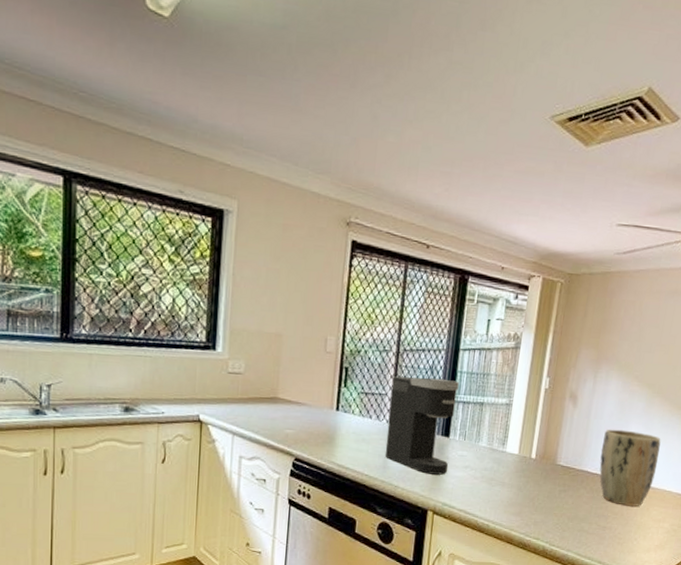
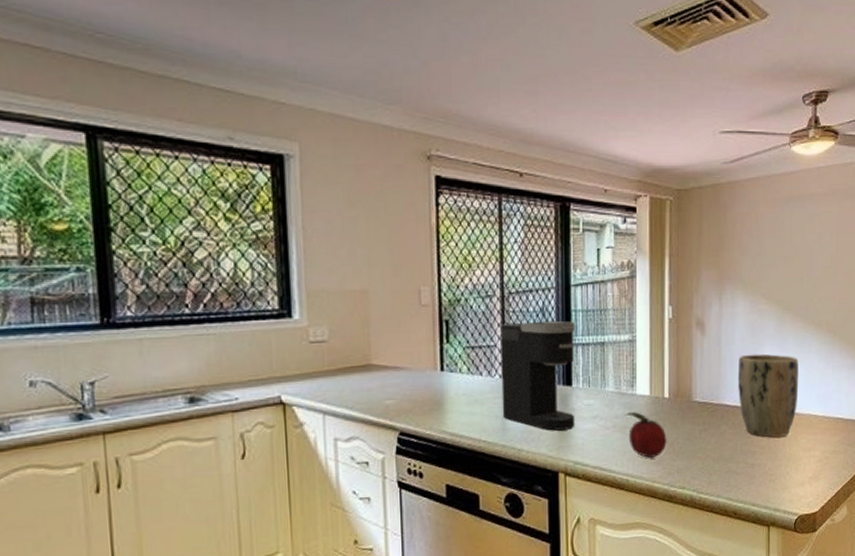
fruit: none [493,467,529,509] -> present [624,412,667,458]

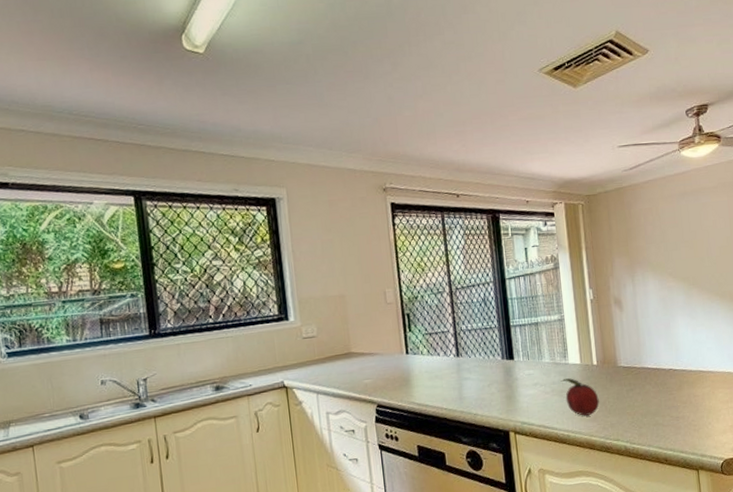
coffee maker: present [500,320,575,431] -> none [451,307,519,398]
plant pot: present [737,353,799,438] -> none [655,323,712,394]

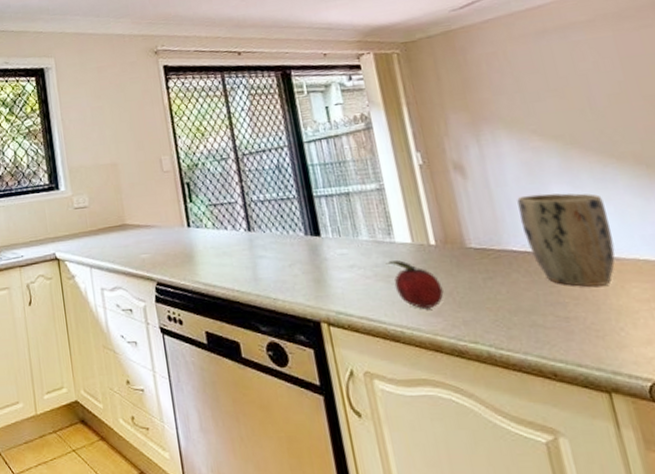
plant pot: none [655,323,712,394] -> present [517,193,615,287]

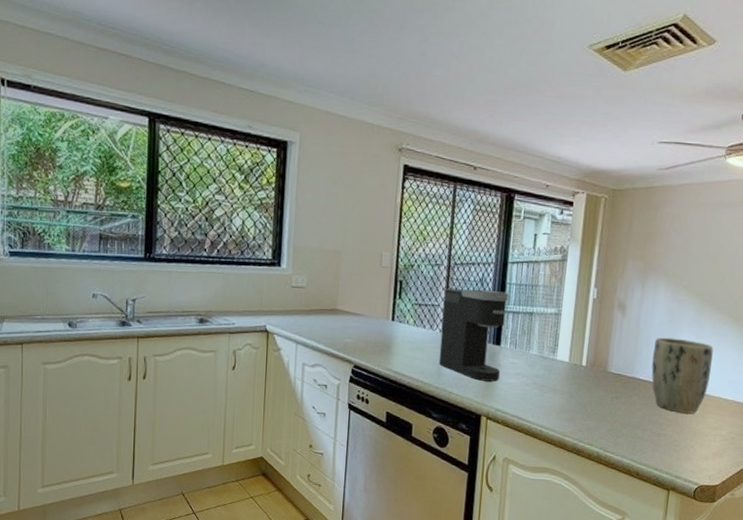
coffee maker: none [238,175,330,281] -> present [438,288,508,382]
fruit: present [385,260,444,308] -> none [544,374,581,415]

